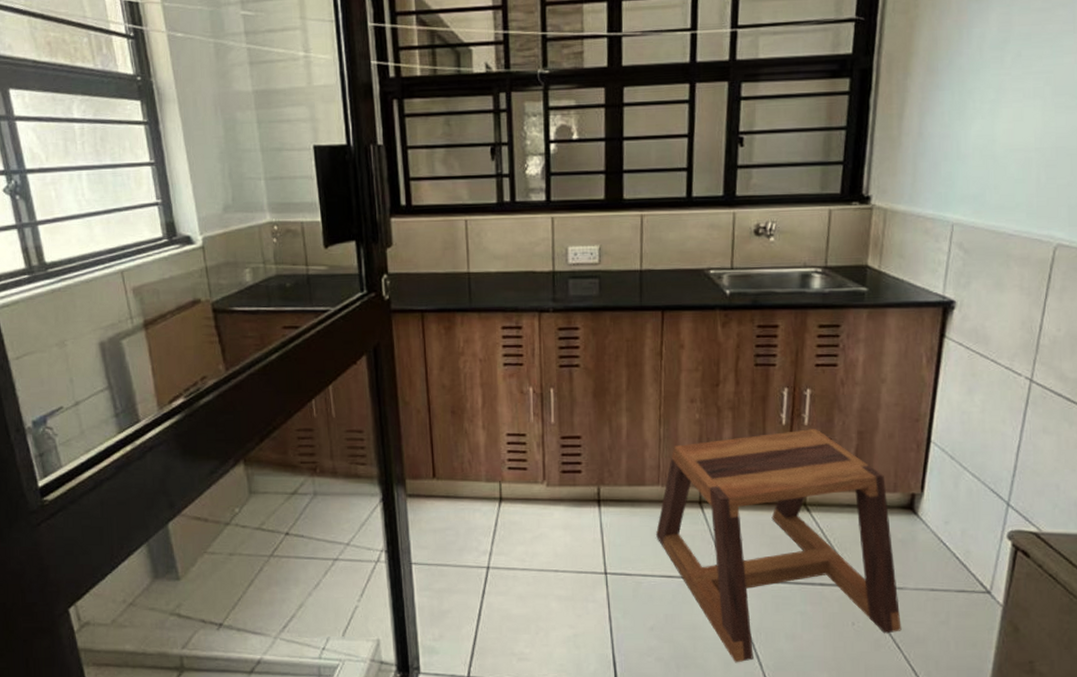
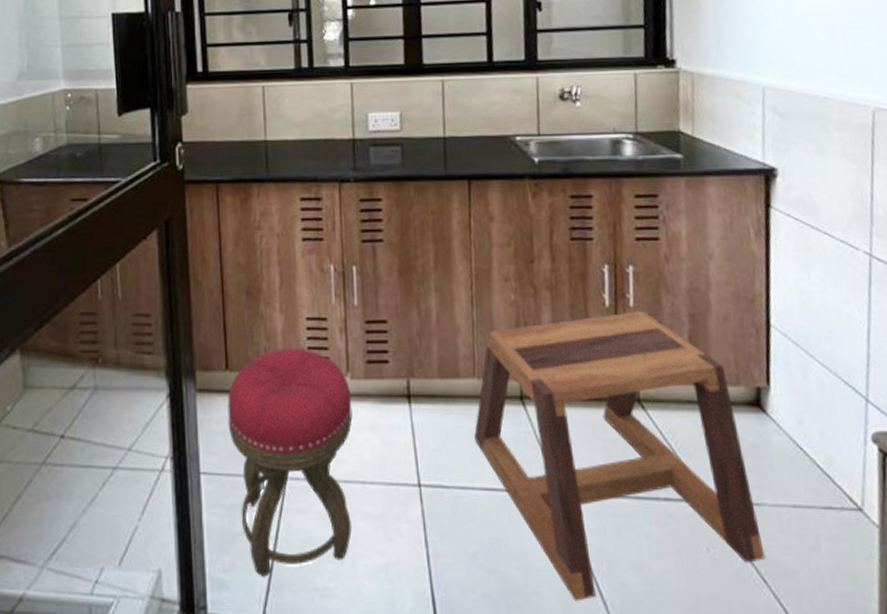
stool: none [435,459,548,645] -> present [227,347,353,577]

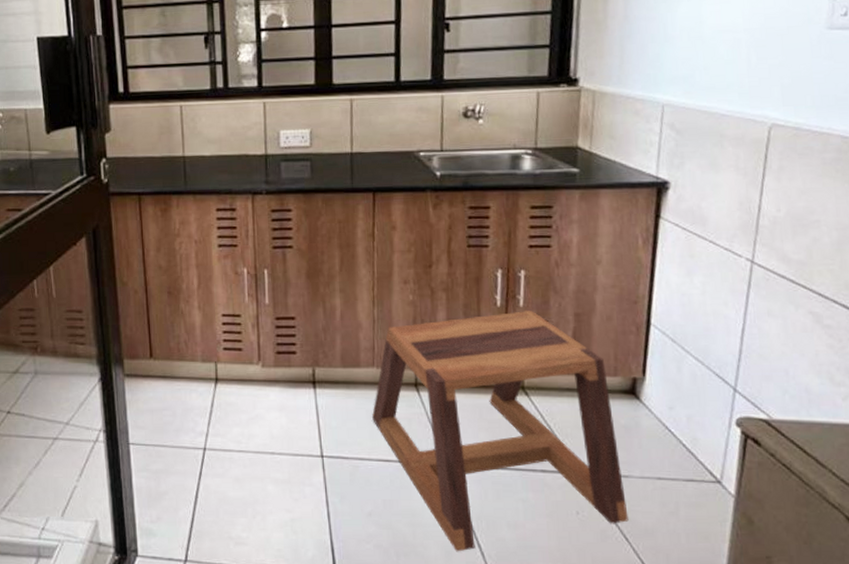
stool: present [227,347,353,577] -> none [152,340,263,528]

